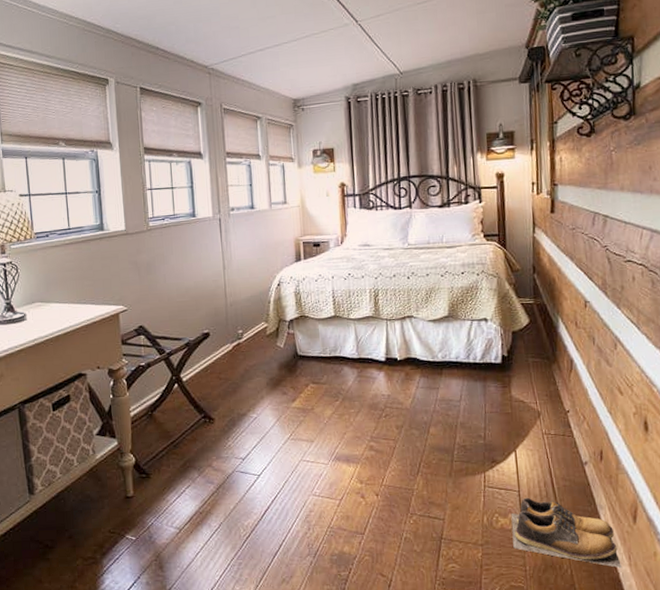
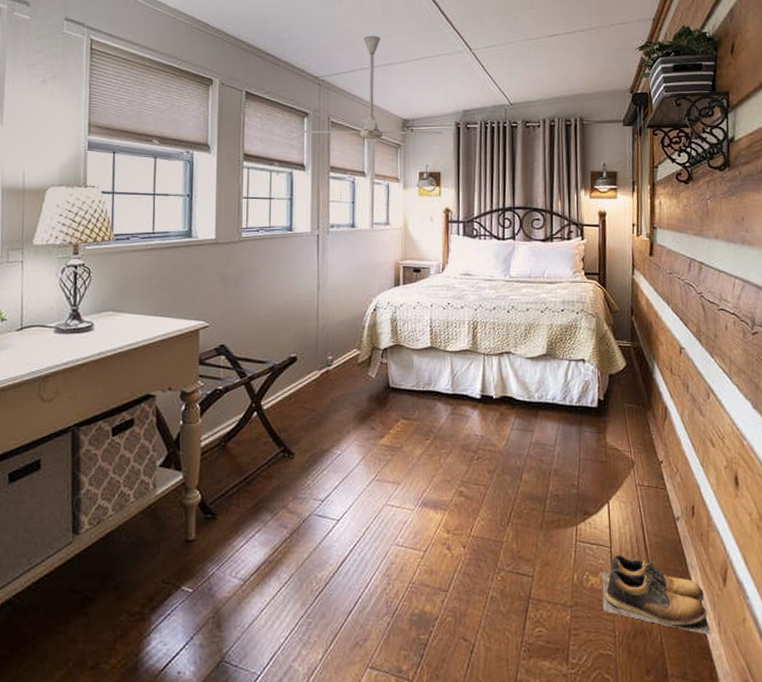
ceiling fan: none [195,18,334,127] -> present [300,36,443,144]

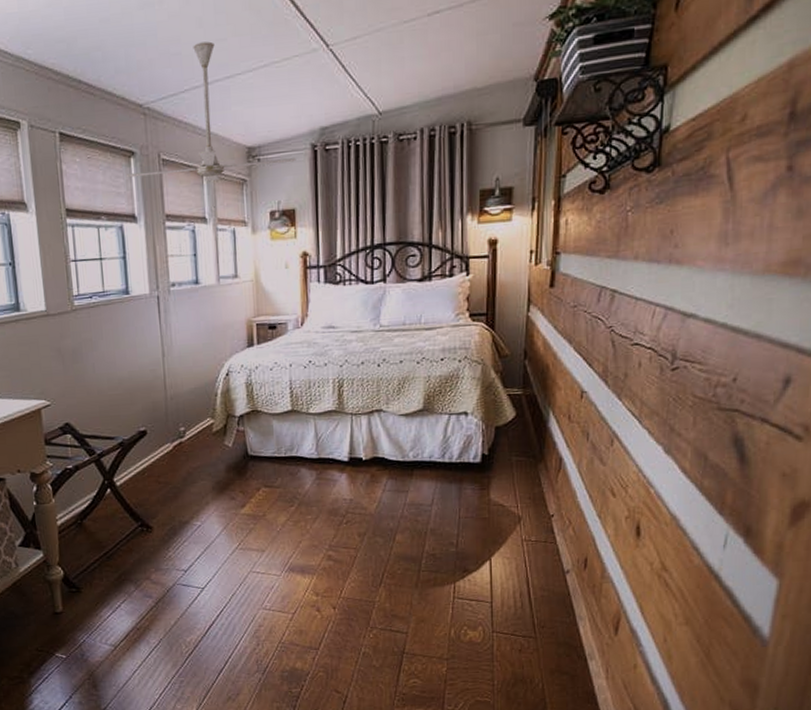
shoes: present [601,554,711,636] -> none [481,608,597,682]

